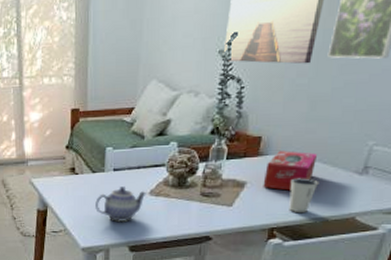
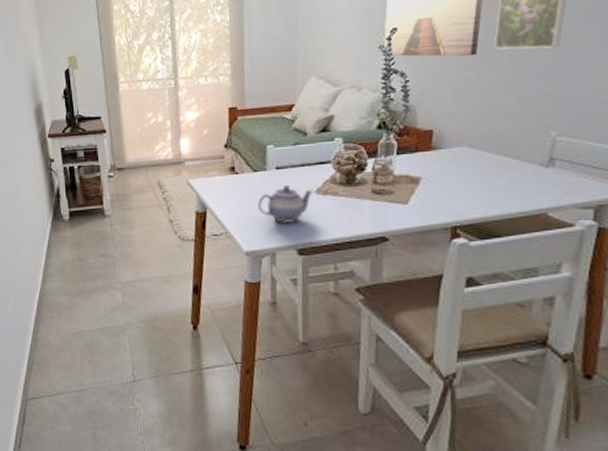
tissue box: present [263,151,317,191] -> none [439,144,496,186]
dixie cup: present [289,178,319,213] -> none [469,172,502,210]

